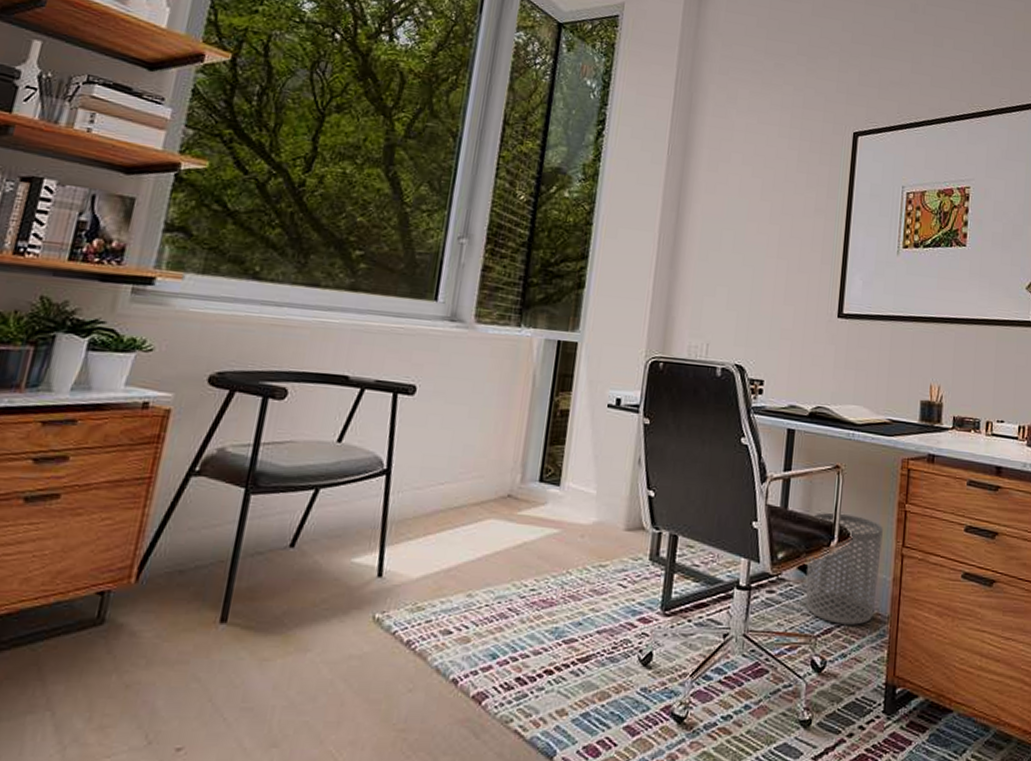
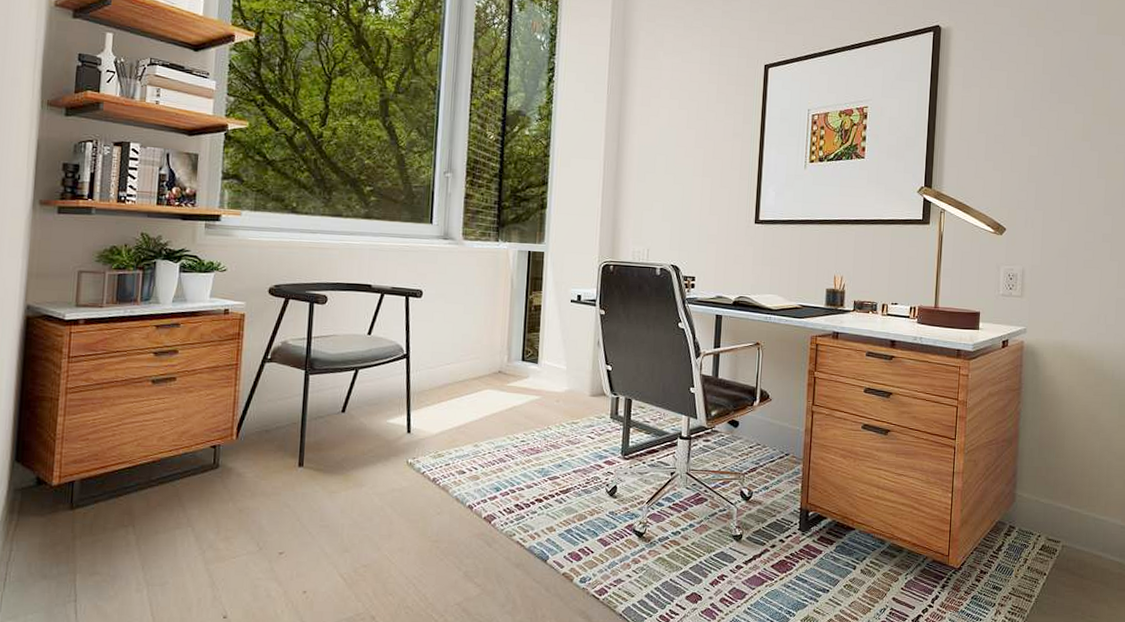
waste bin: present [805,513,883,625] -> none [734,380,796,465]

